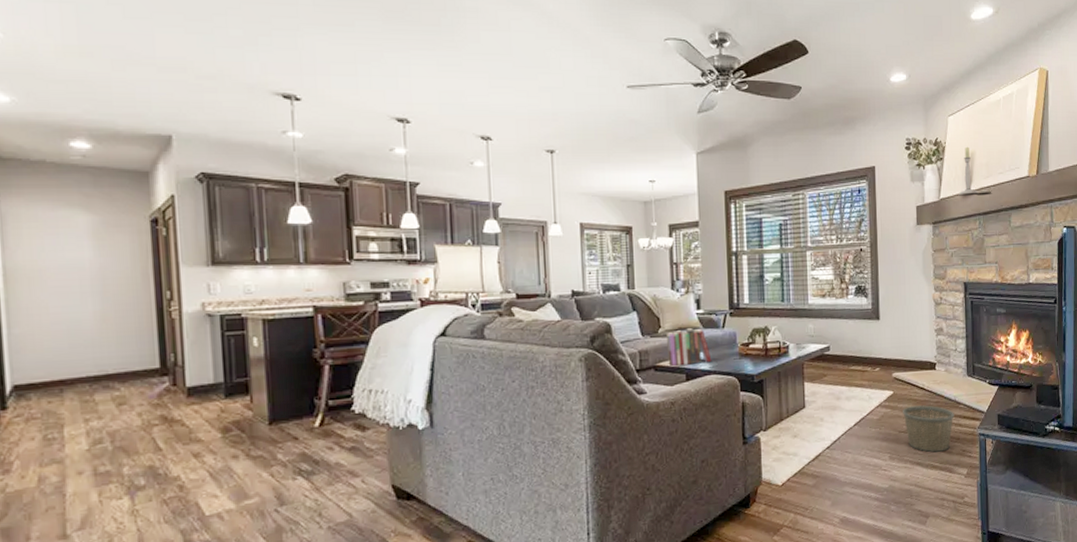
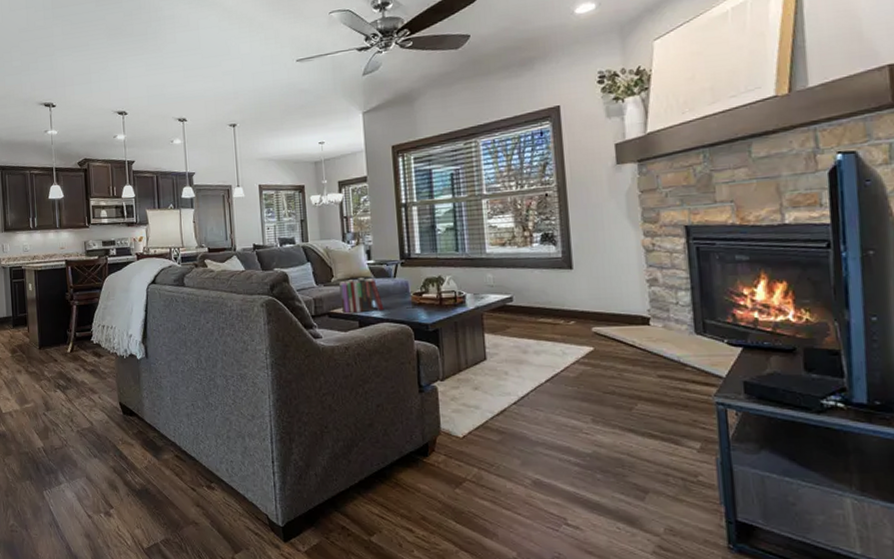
basket: present [903,405,955,453] -> none [607,365,679,419]
candlestick: present [958,146,993,196] -> none [671,71,722,128]

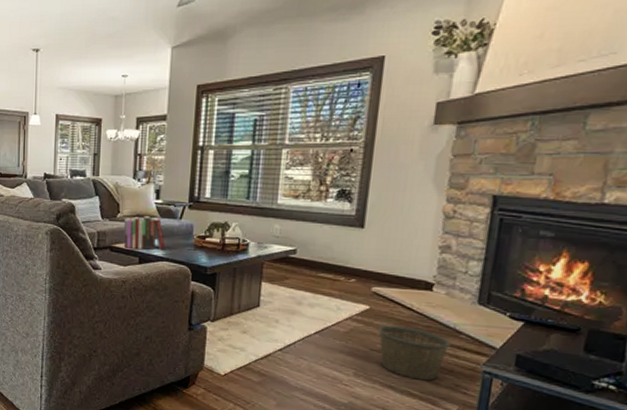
basket: none [607,365,679,419] -> present [378,325,451,381]

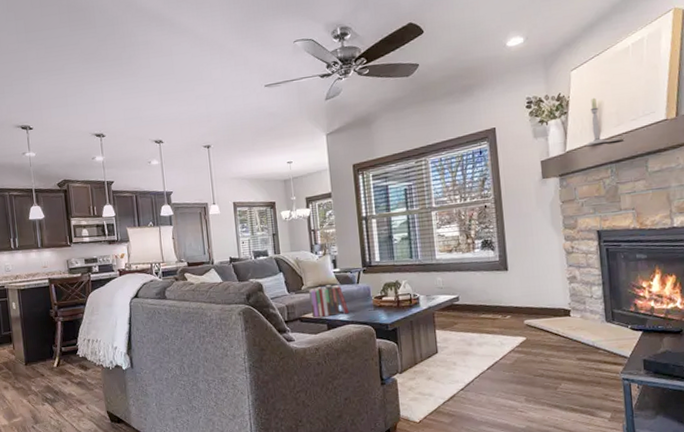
basket: present [378,325,451,381] -> none [537,350,594,396]
candlestick: none [504,27,565,90] -> present [586,97,626,147]

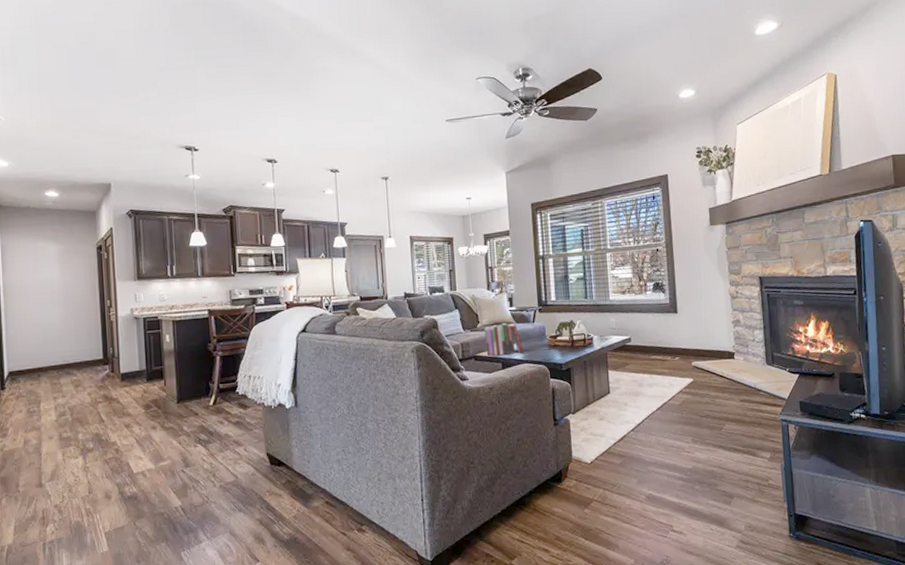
candlestick: present [586,97,626,147] -> none [750,151,785,197]

